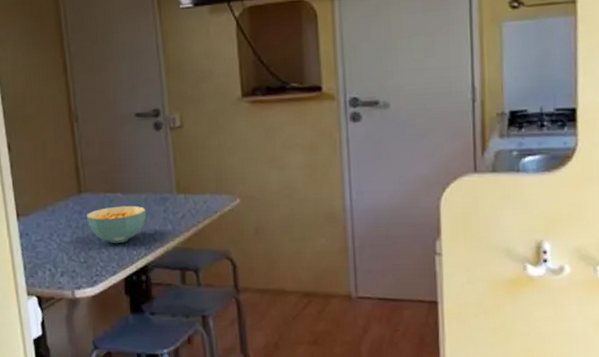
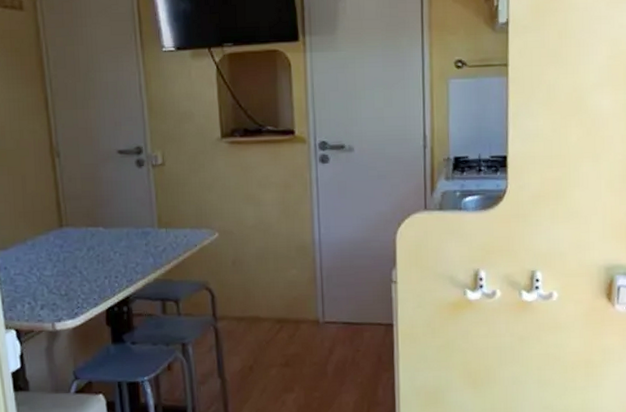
cereal bowl: present [86,205,146,244] -> none [67,239,128,277]

